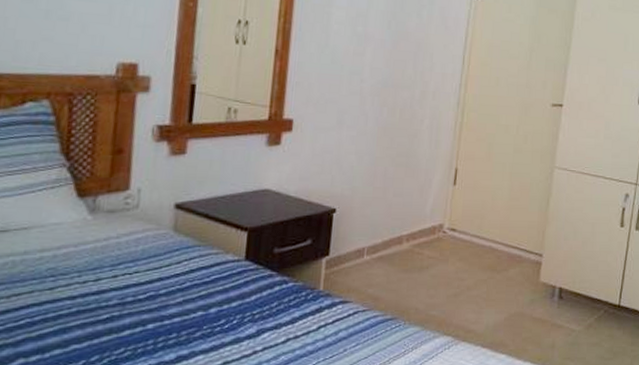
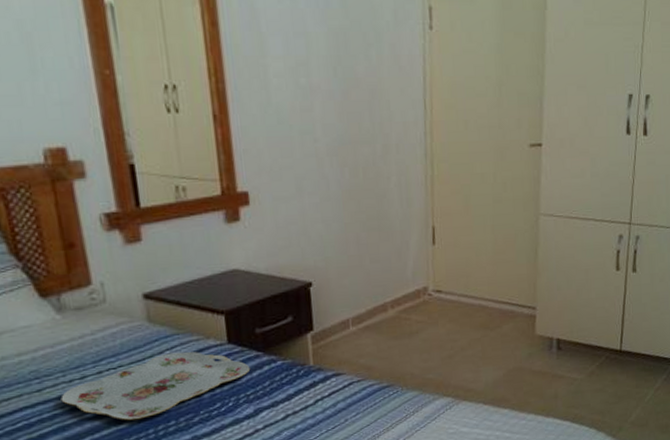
serving tray: none [70,264,262,329] -> present [60,351,251,421]

